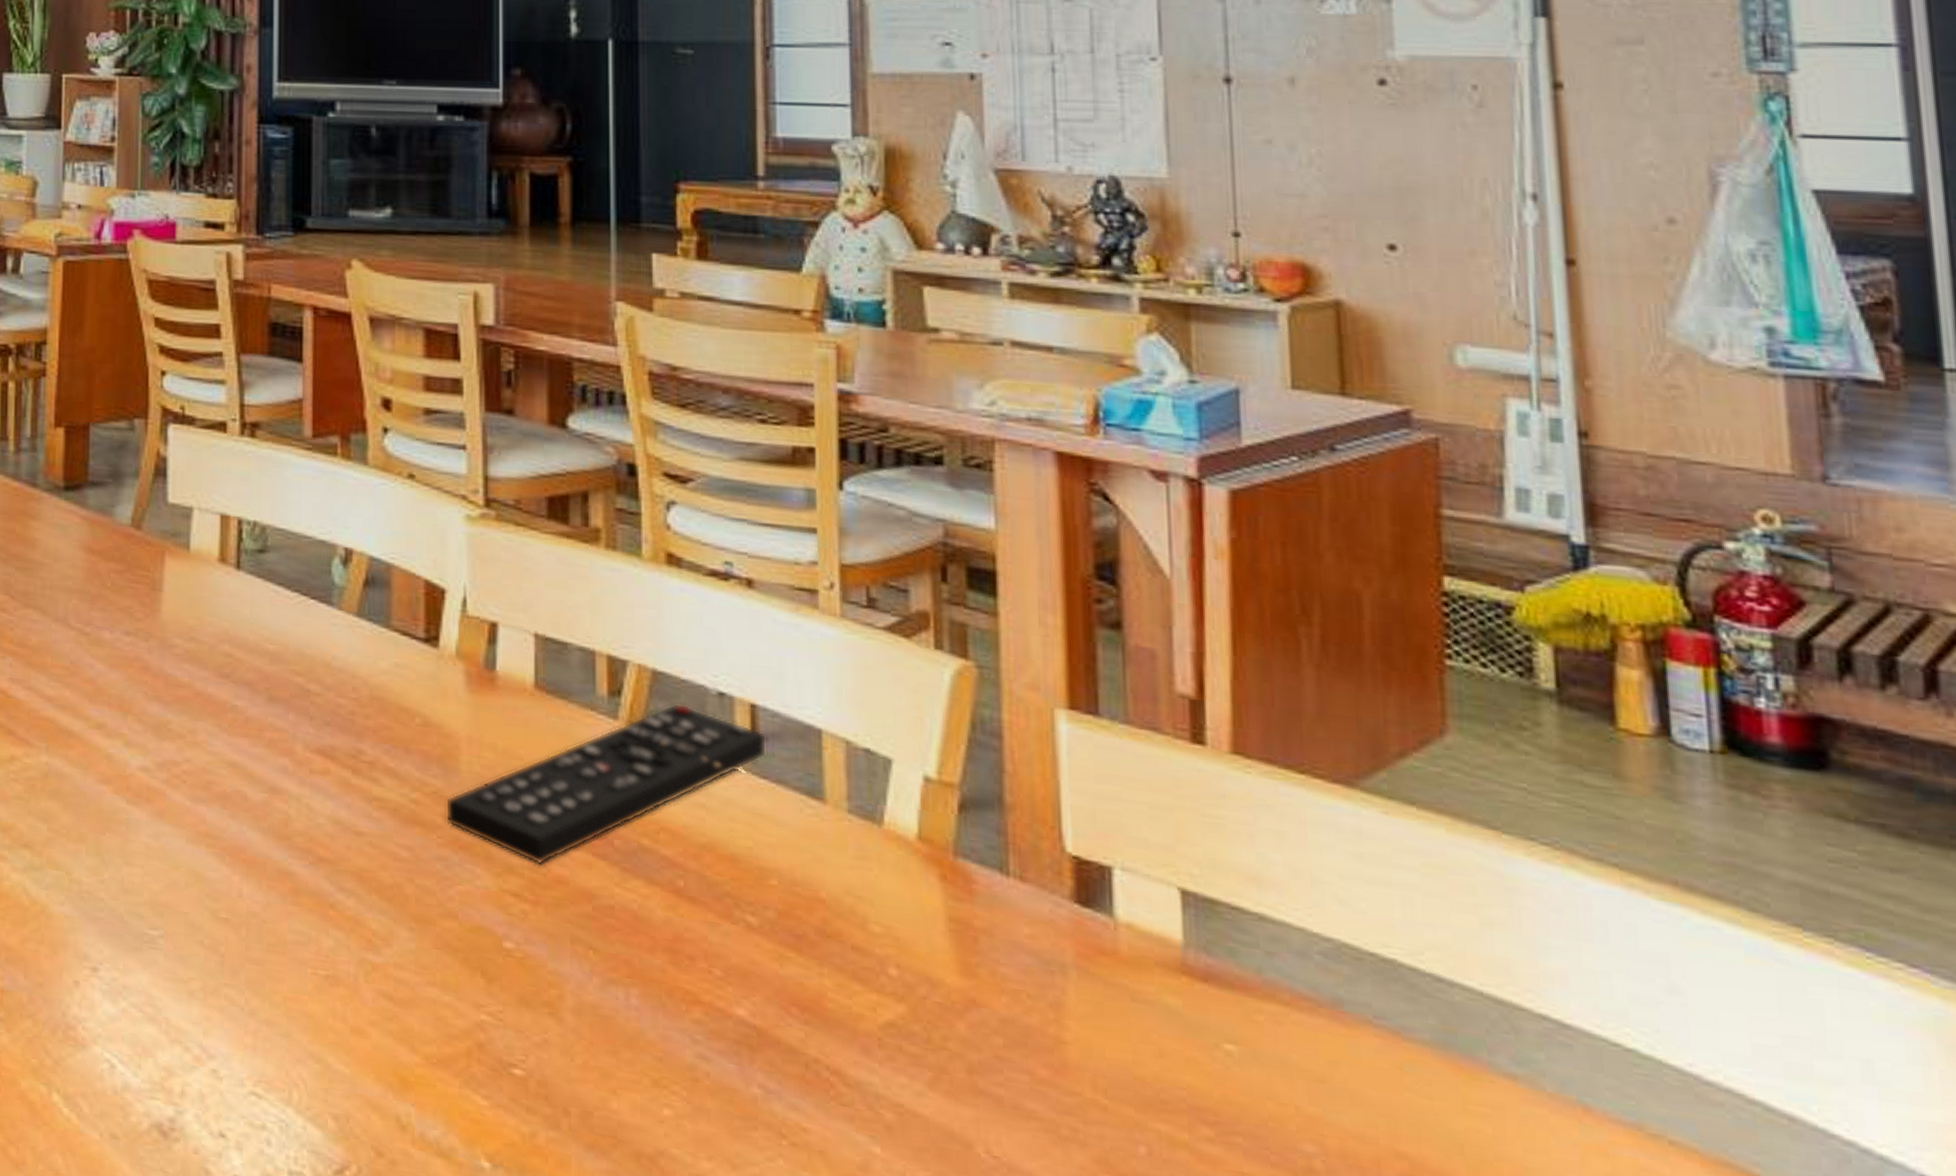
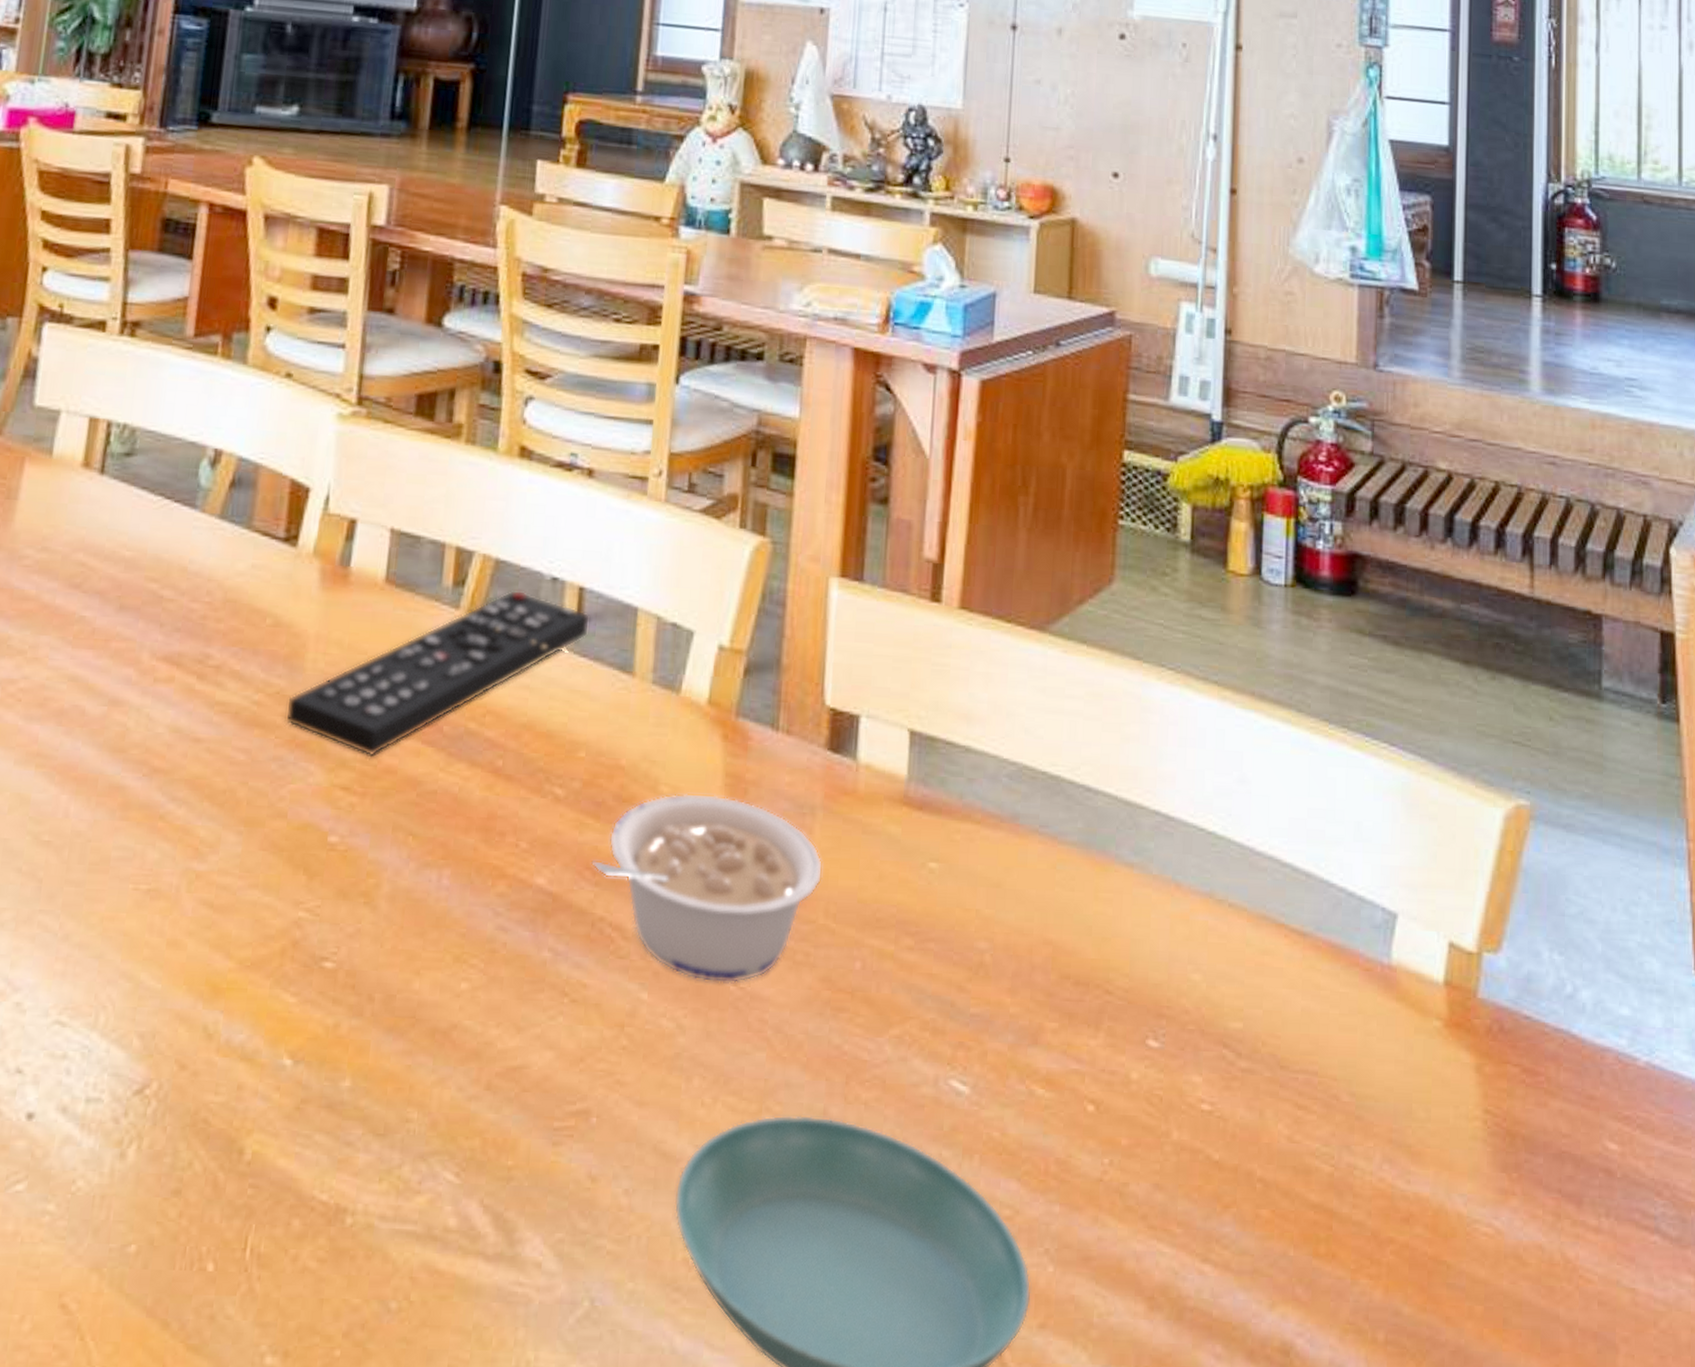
legume: none [798,934,1085,1151] -> present [591,792,823,984]

